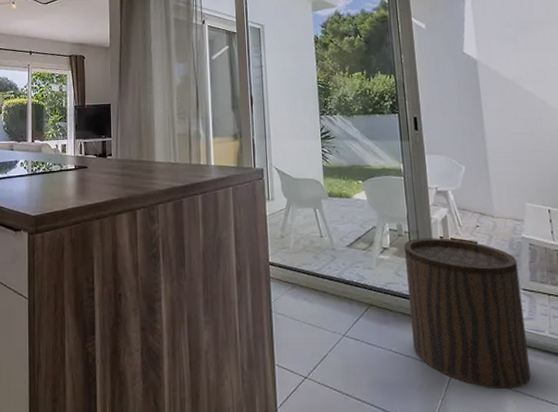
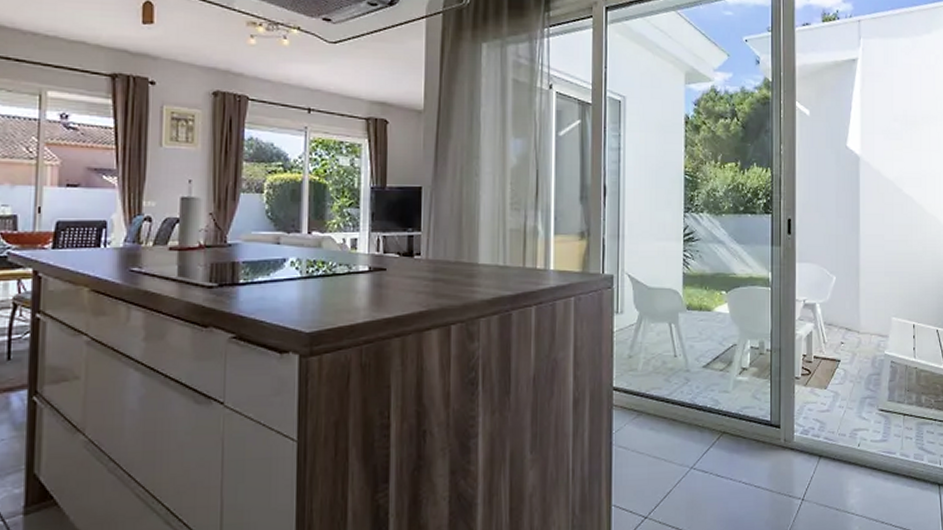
stool: present [404,238,531,390] -> none [765,356,878,516]

